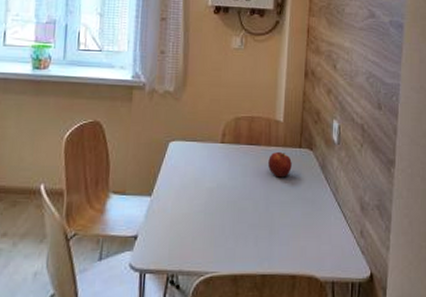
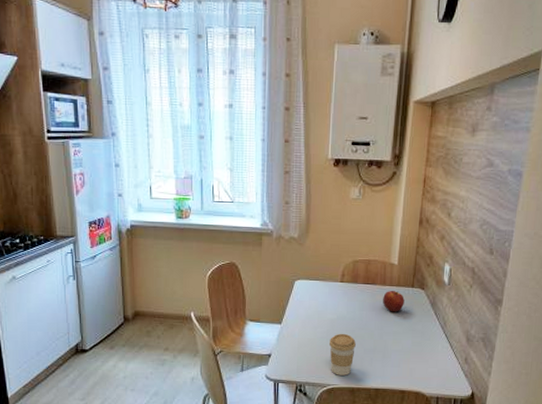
coffee cup: none [208,205,238,260] -> present [329,333,356,376]

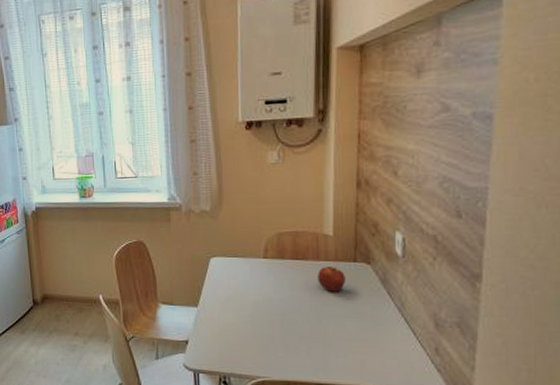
coffee cup: present [329,333,356,376] -> none [256,317,288,367]

